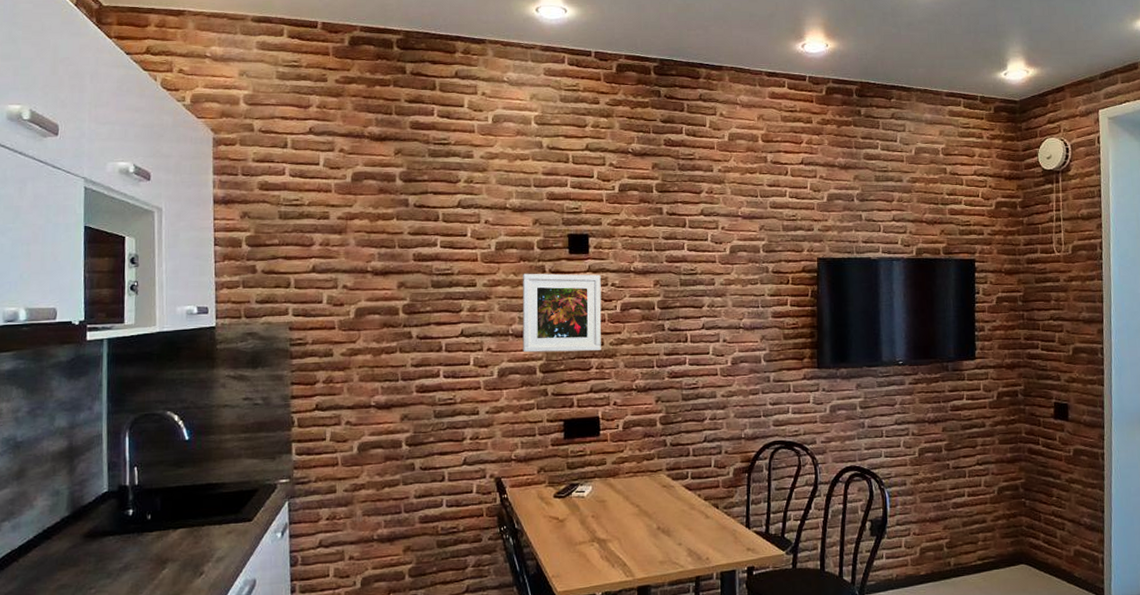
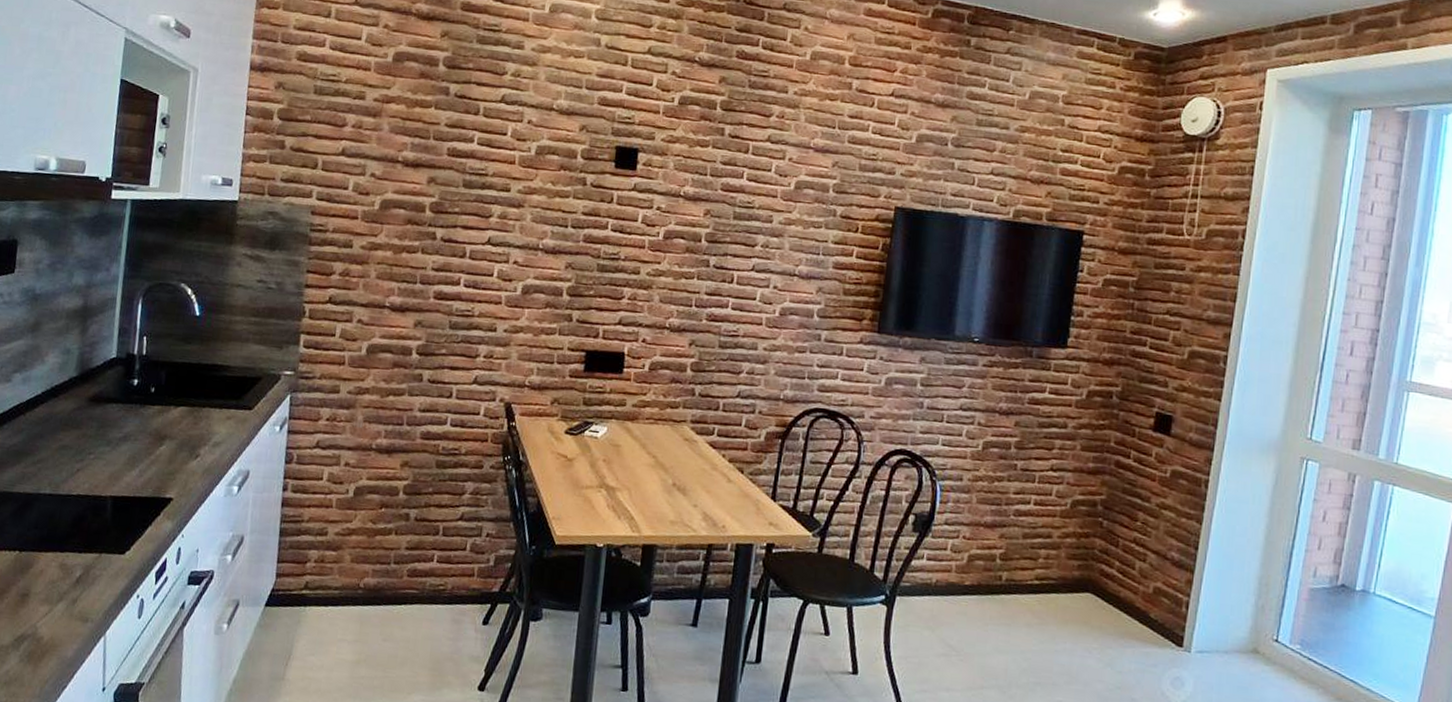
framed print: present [522,273,602,353] -> none [551,183,646,281]

